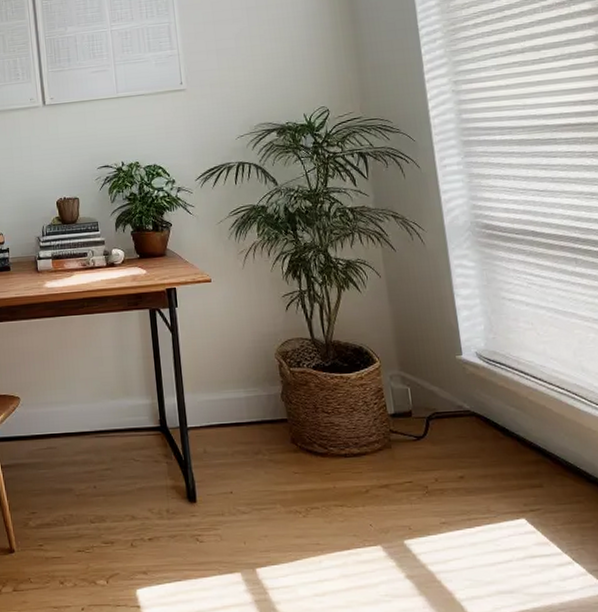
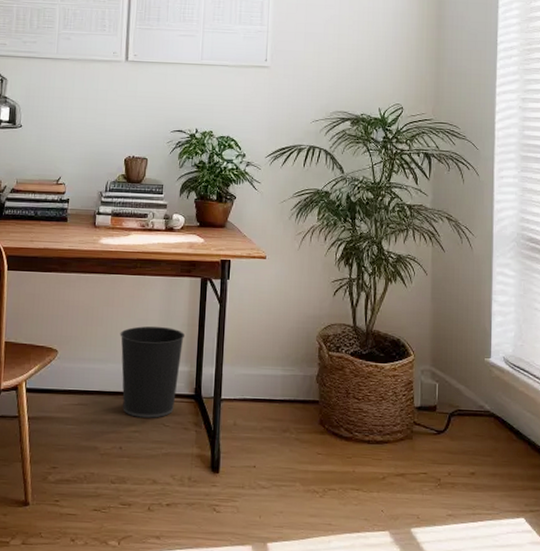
wastebasket: none [77,362,142,455] -> present [120,326,186,418]

